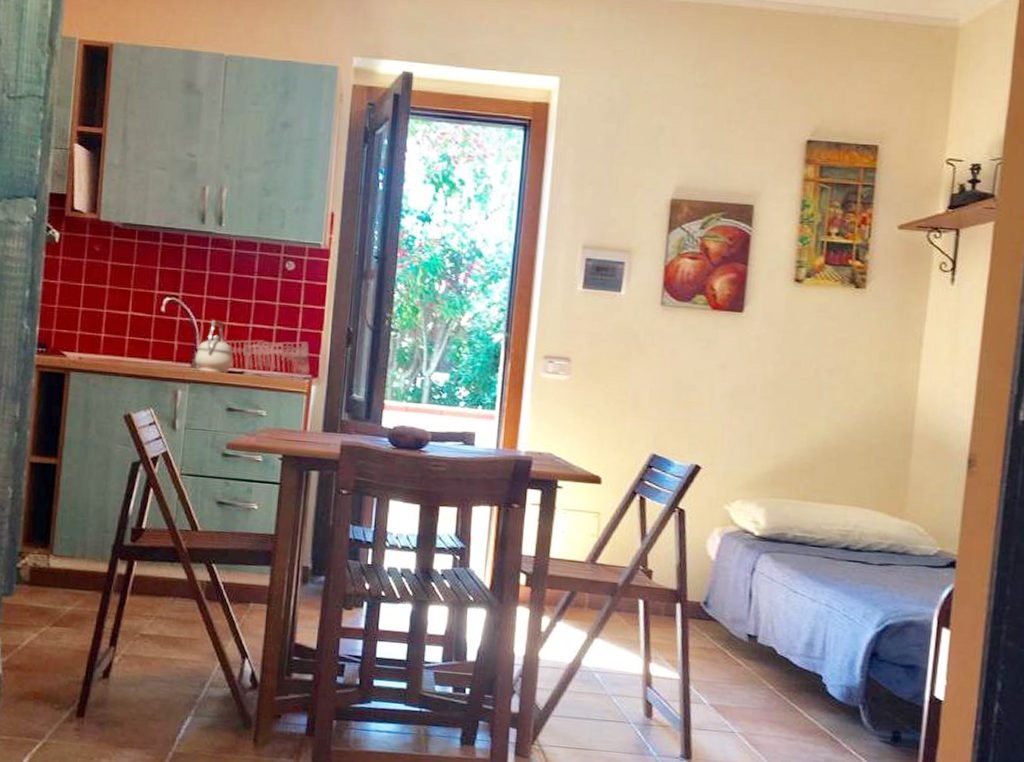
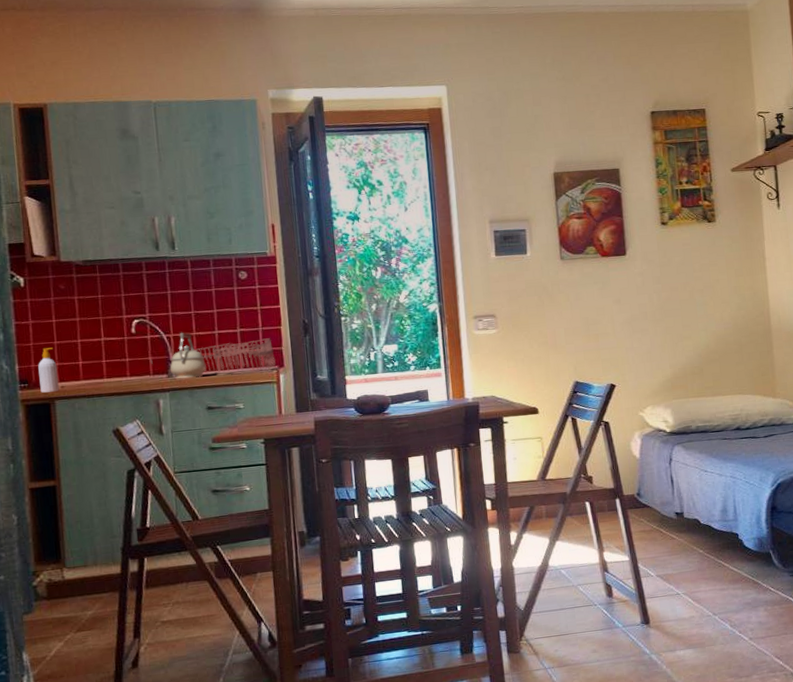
soap bottle: none [57,313,79,363] -> present [38,348,60,394]

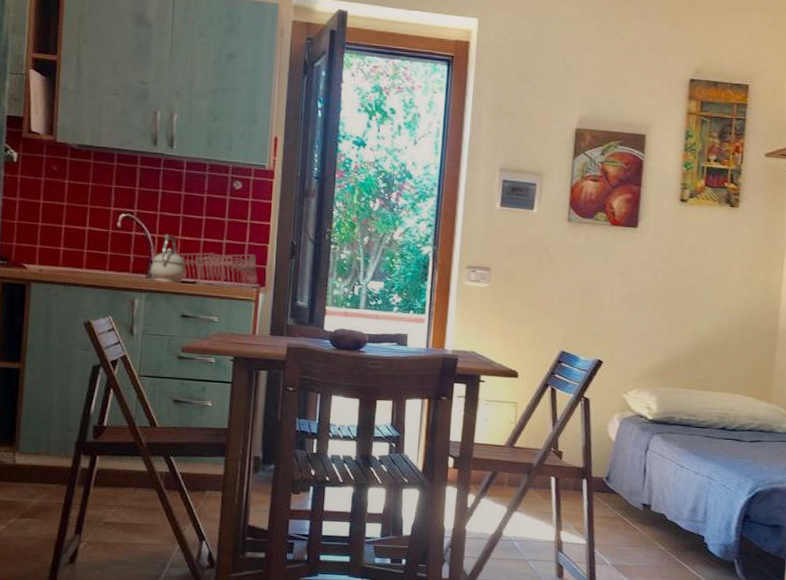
soap bottle: present [38,348,60,394] -> none [18,228,38,275]

